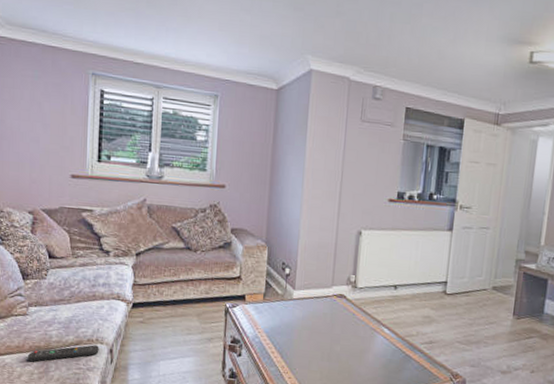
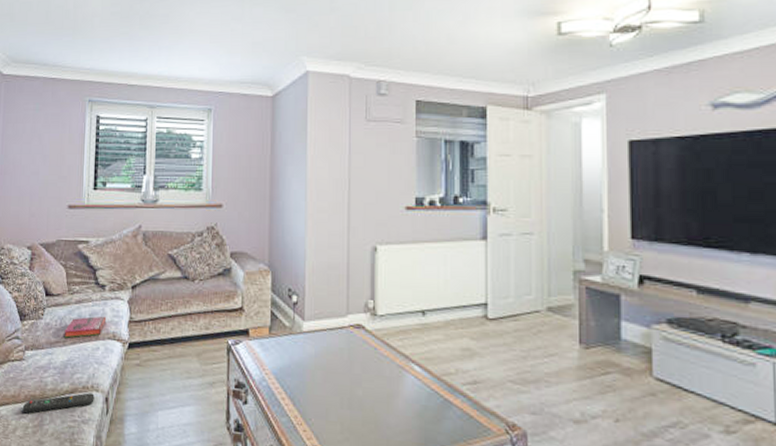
hardback book: none [68,278,111,297] -> present [64,316,107,338]

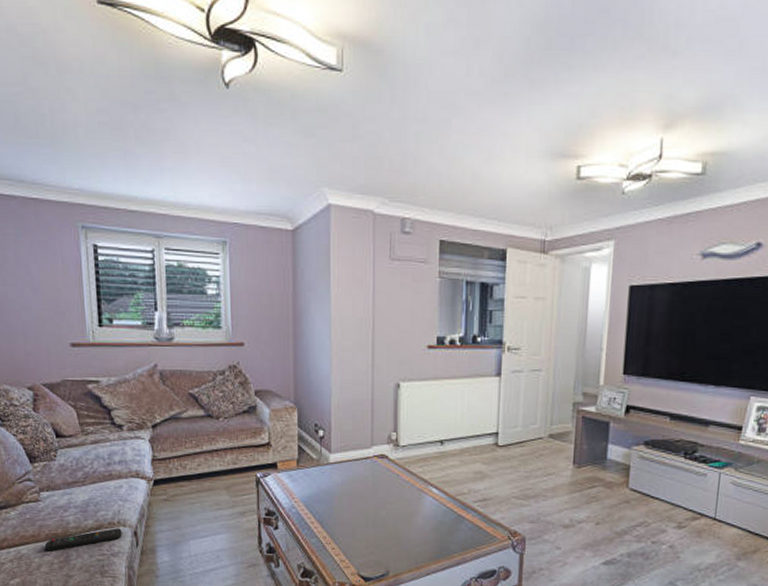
hardback book: present [64,316,107,338] -> none [81,455,128,478]

